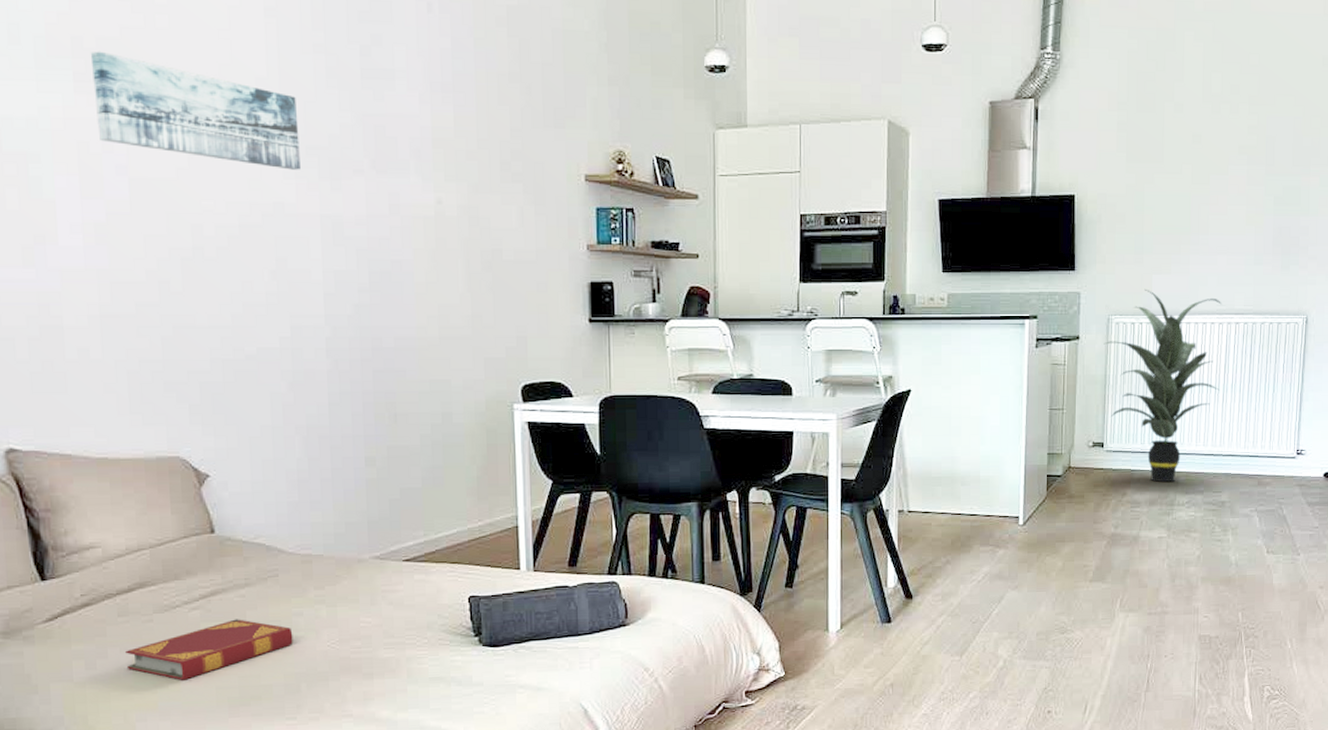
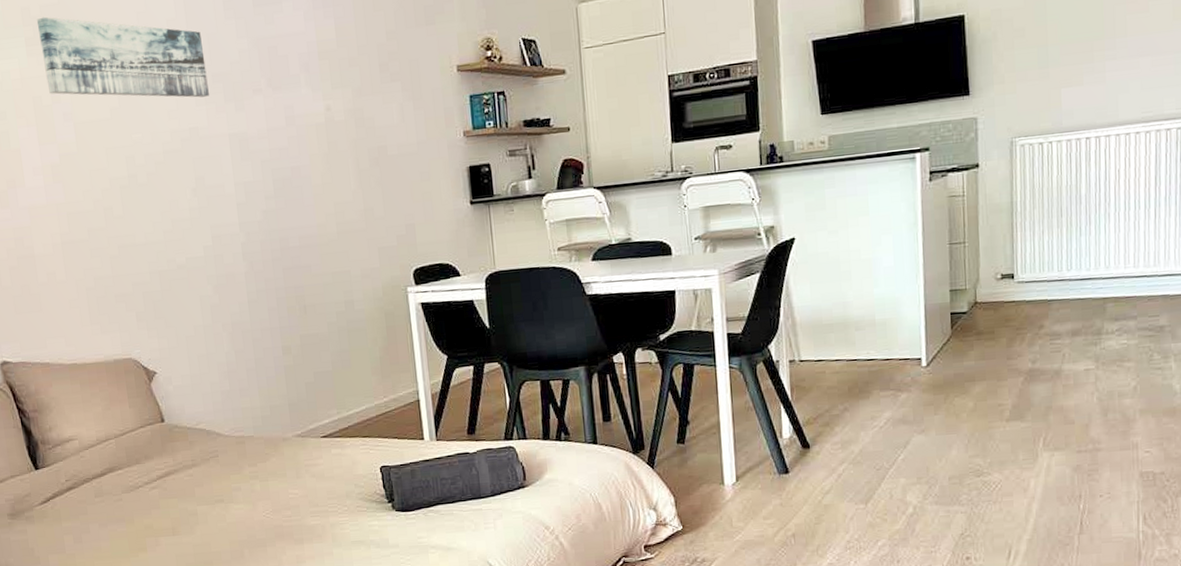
hardback book: present [125,619,293,680] -> none [103,495,235,550]
indoor plant: present [1104,288,1222,483] -> none [1007,104,1150,311]

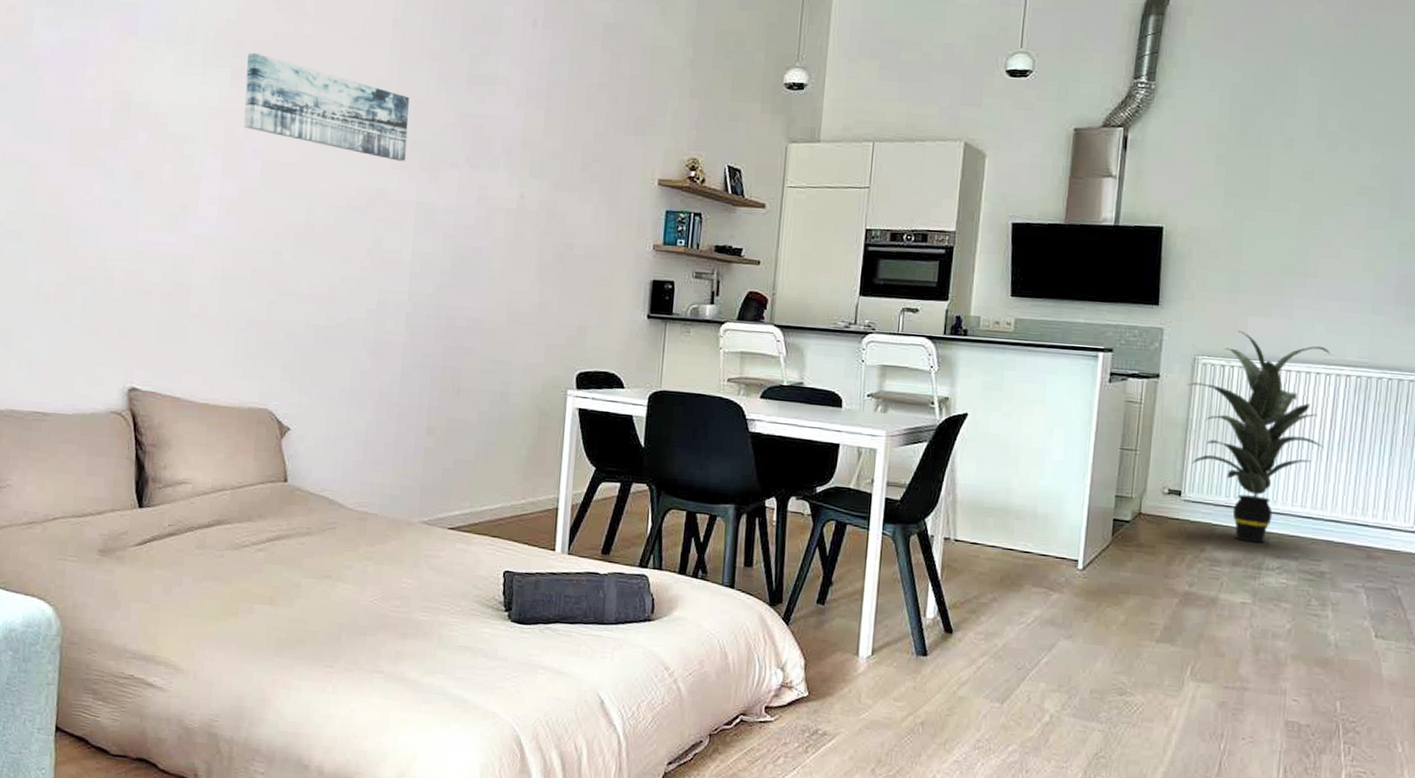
indoor plant: none [1007,104,1150,311] -> present [1187,330,1331,543]

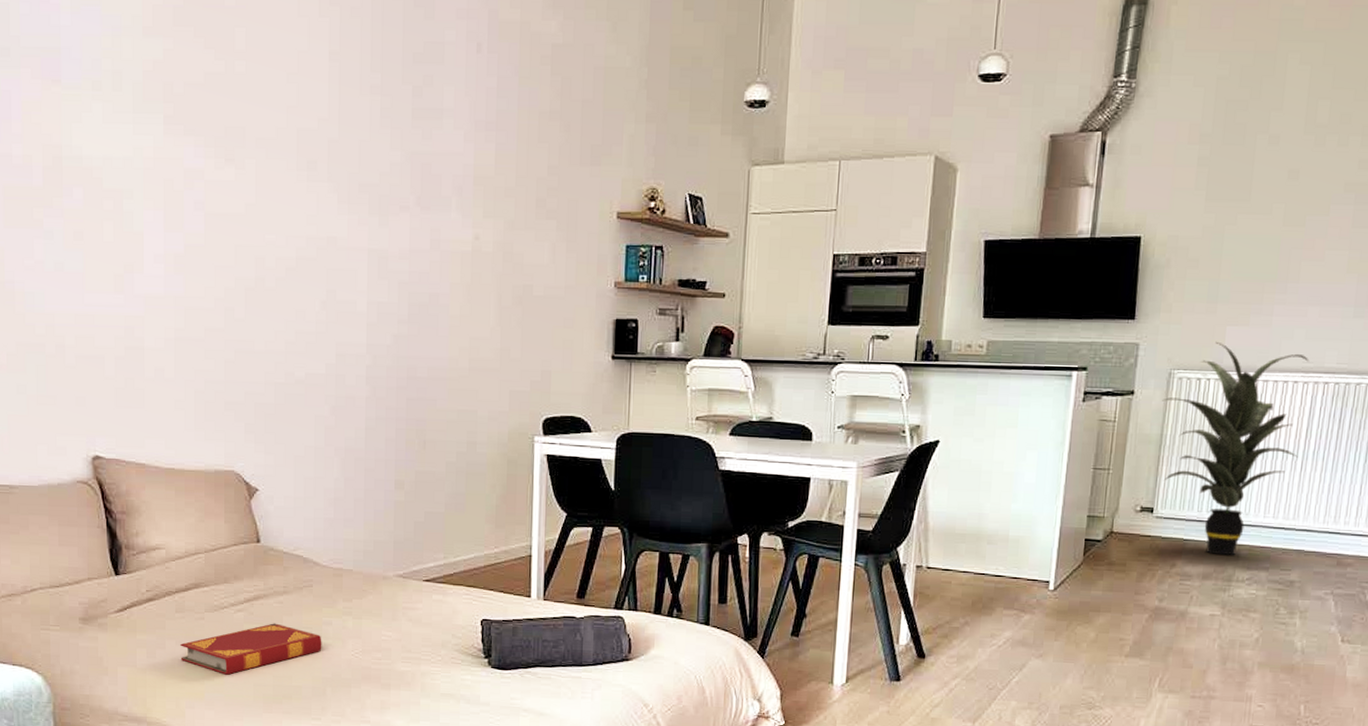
hardback book: none [196,564,342,616] -> present [180,623,322,675]
wall art: present [244,52,409,161] -> none [178,95,353,206]

